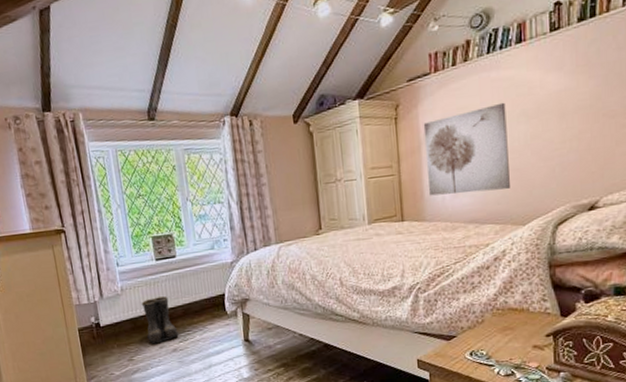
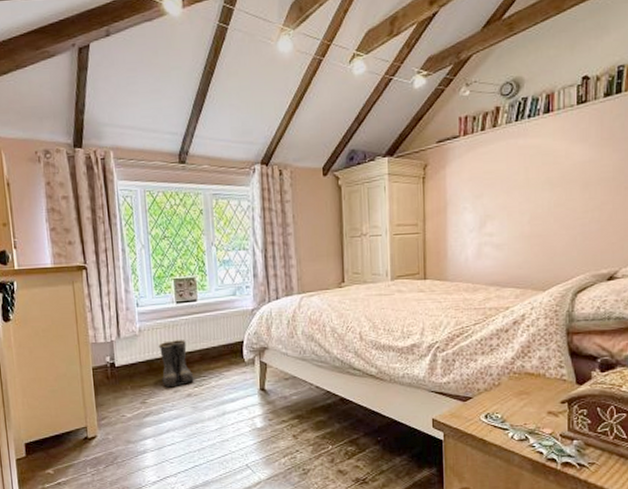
wall art: present [423,102,510,196] -> none [450,169,532,256]

